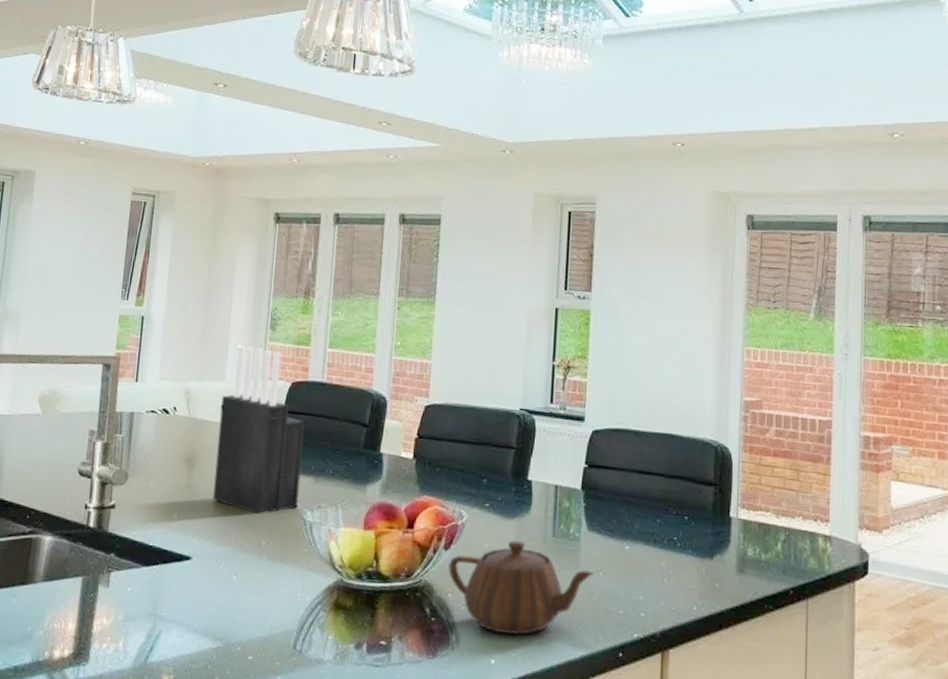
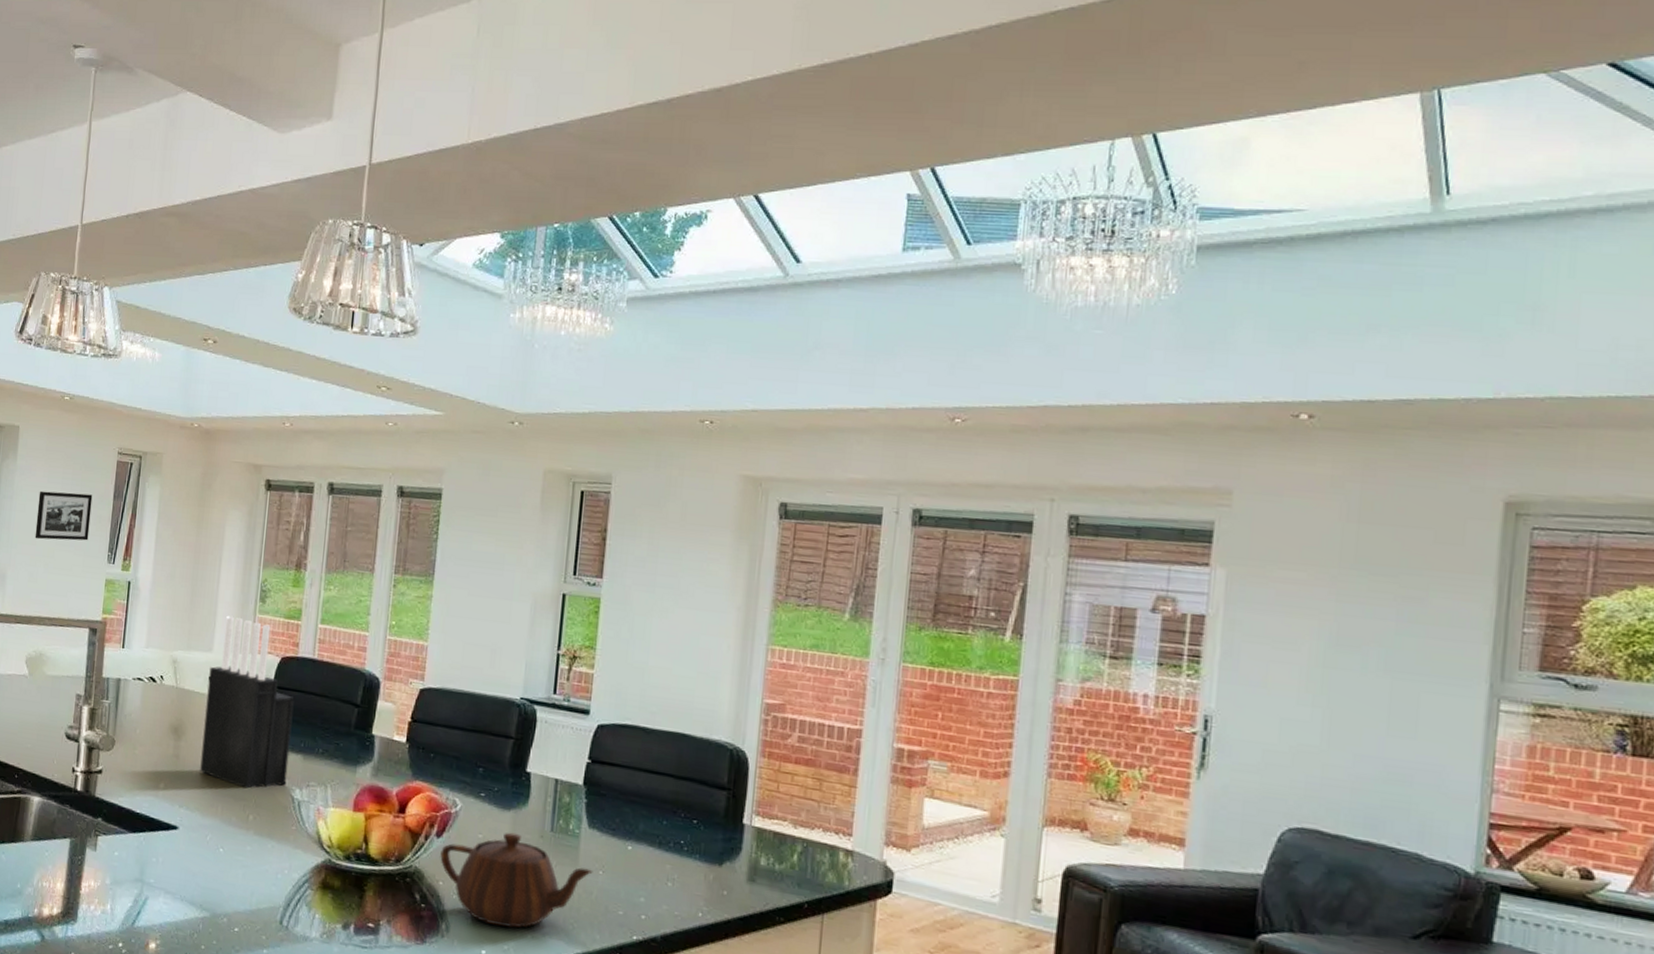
picture frame: none [49,232,107,280] -> present [35,490,93,541]

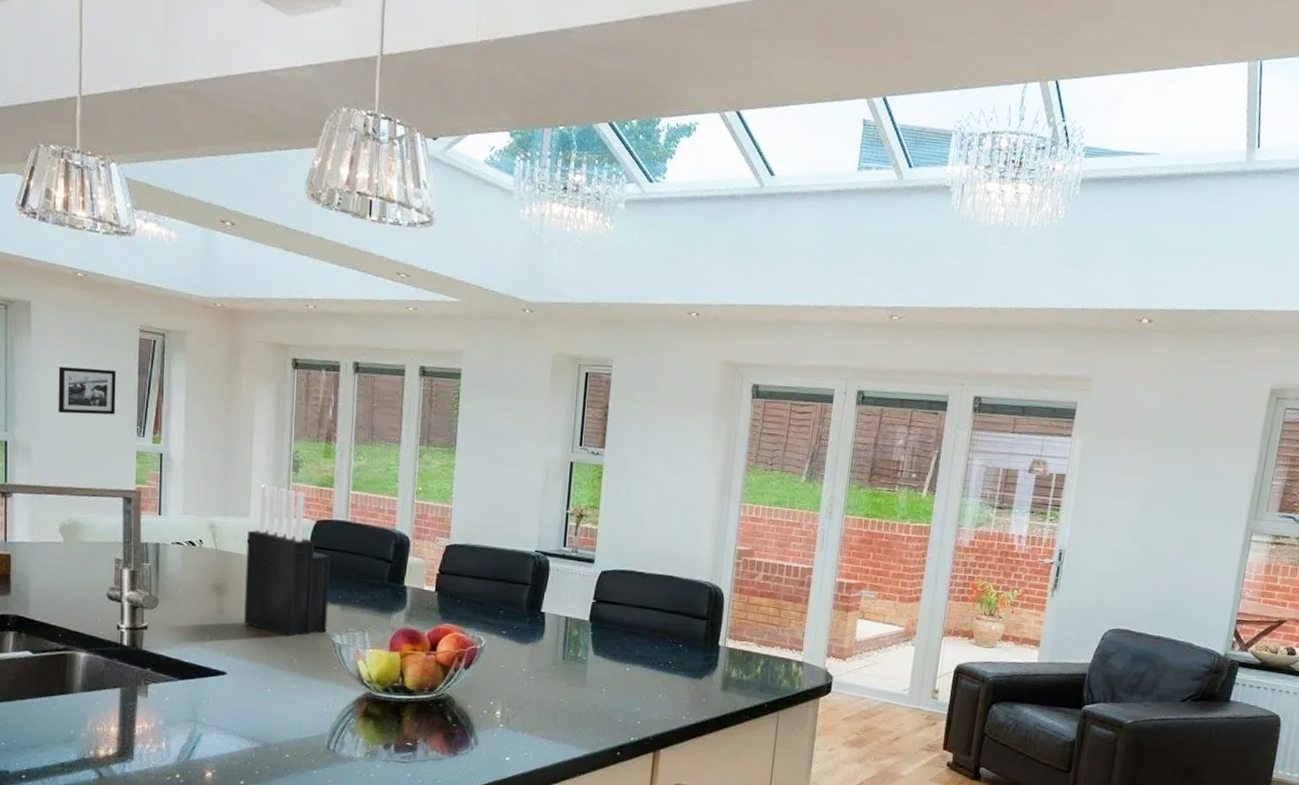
teapot: present [440,832,593,928] -> none [468,662,598,738]

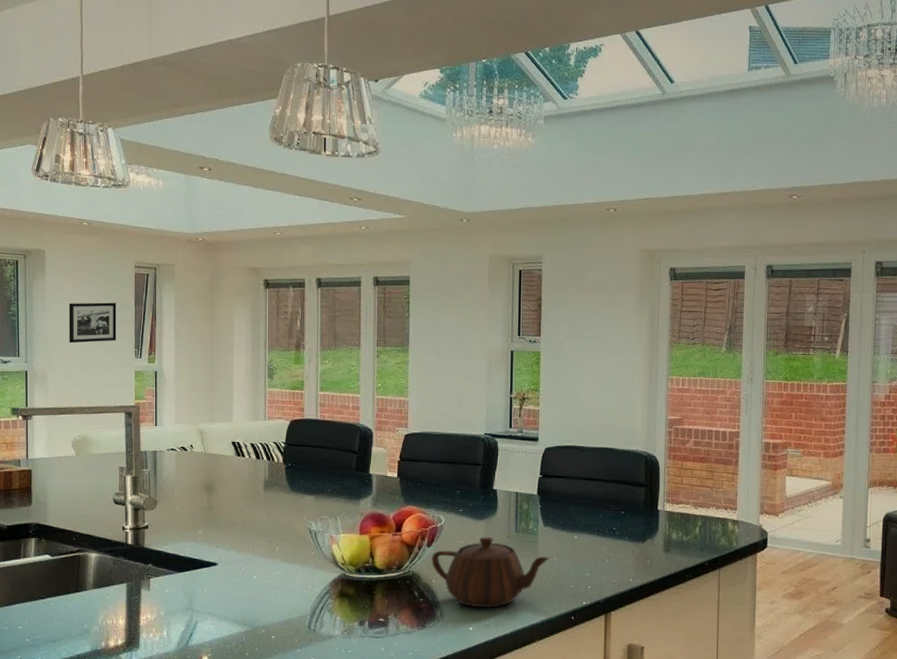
knife block: present [244,484,331,637] -> none [231,391,304,527]
teapot: none [468,662,598,738] -> present [432,536,550,608]

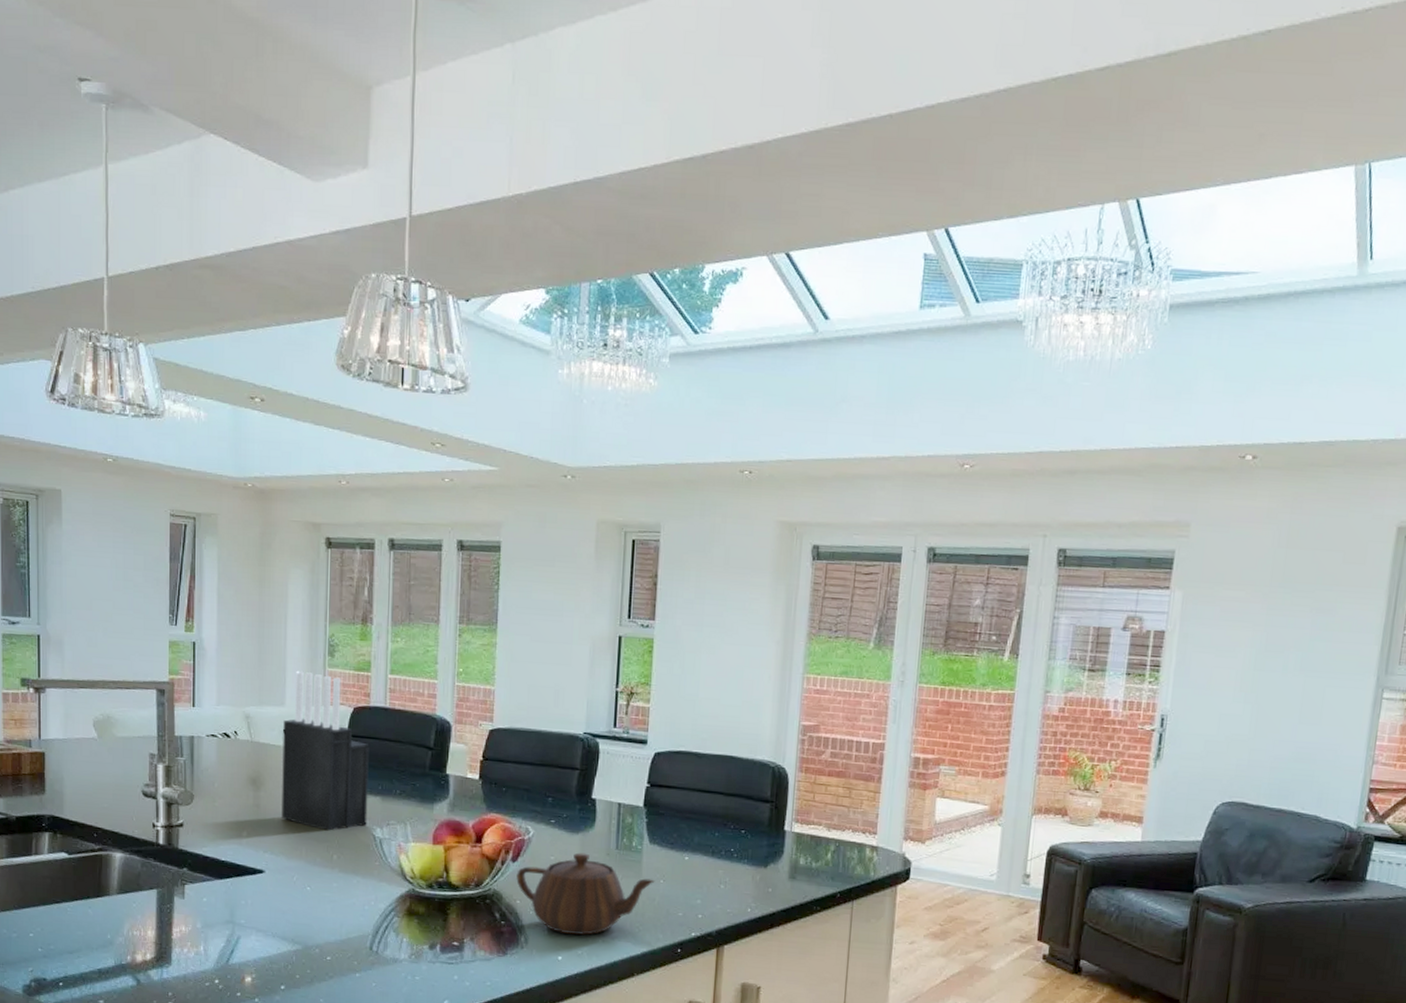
picture frame: present [69,302,117,344] -> none [90,555,148,604]
knife block: none [231,391,304,527] -> present [281,670,369,831]

